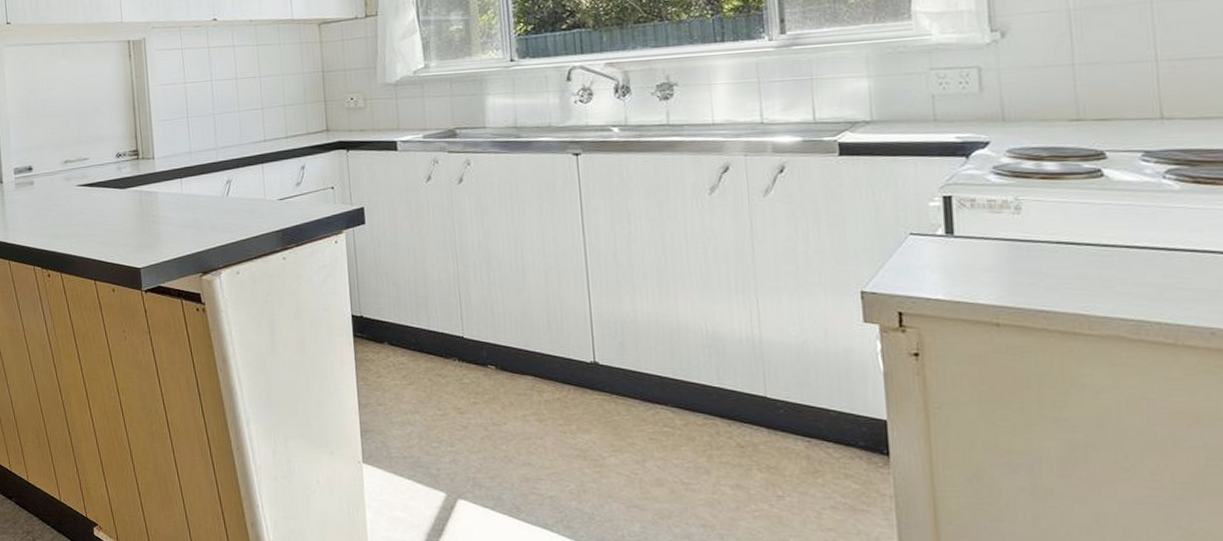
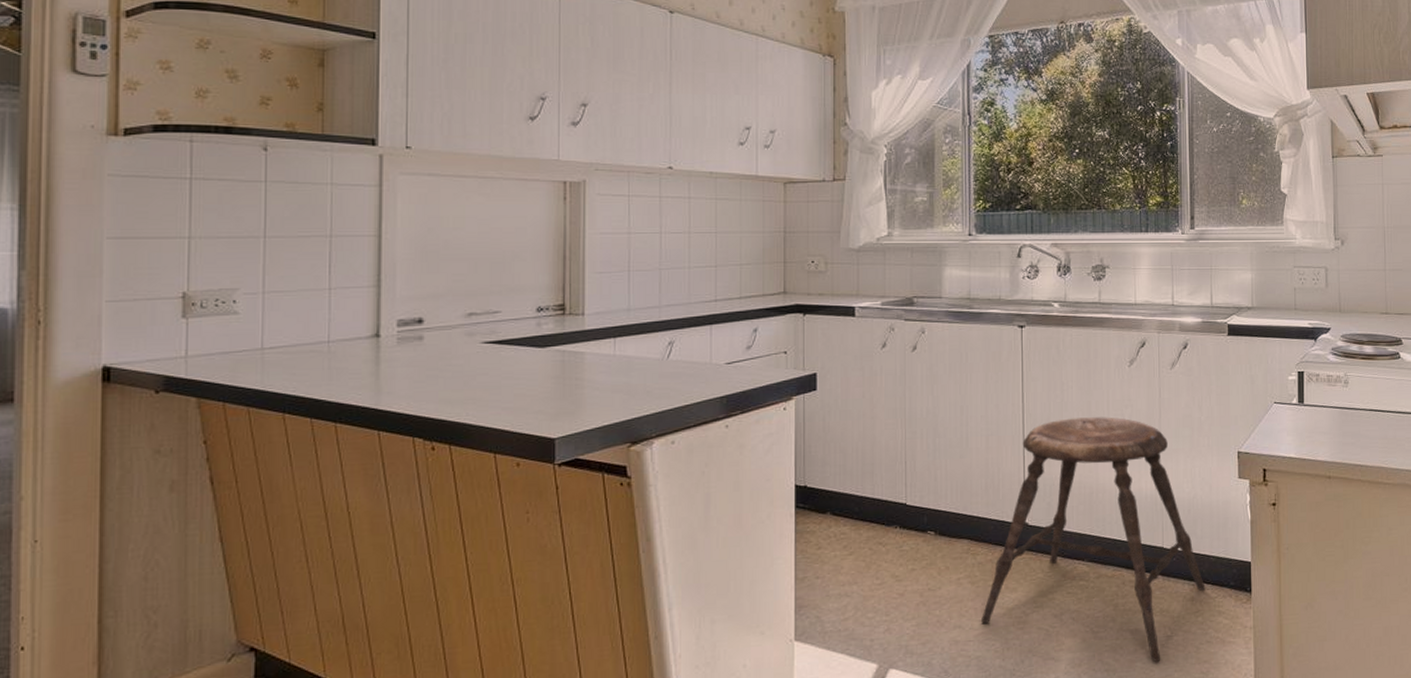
stool: none [552,250,826,524] -> present [981,417,1206,663]

